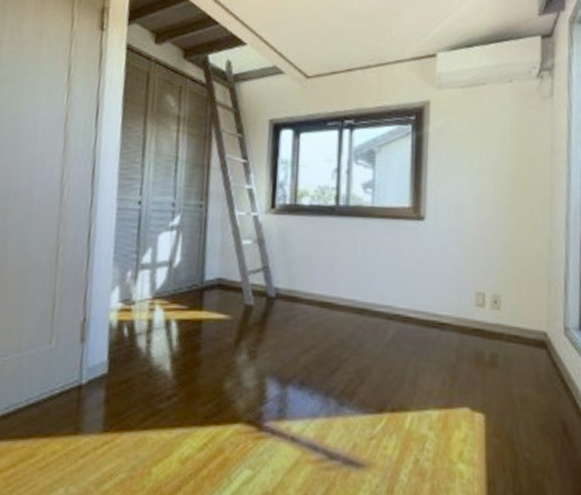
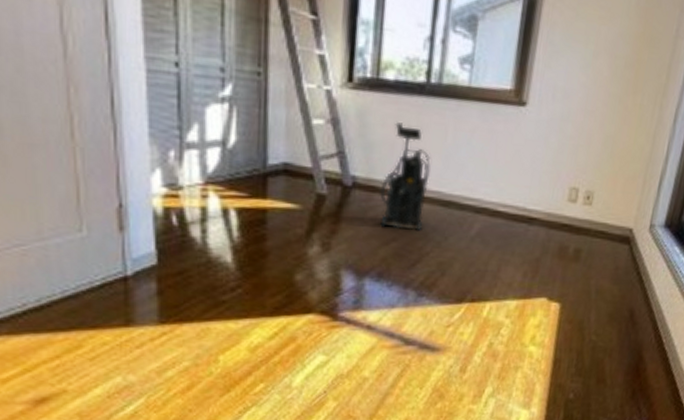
vacuum cleaner: none [300,240,344,339] -> present [380,122,431,232]

